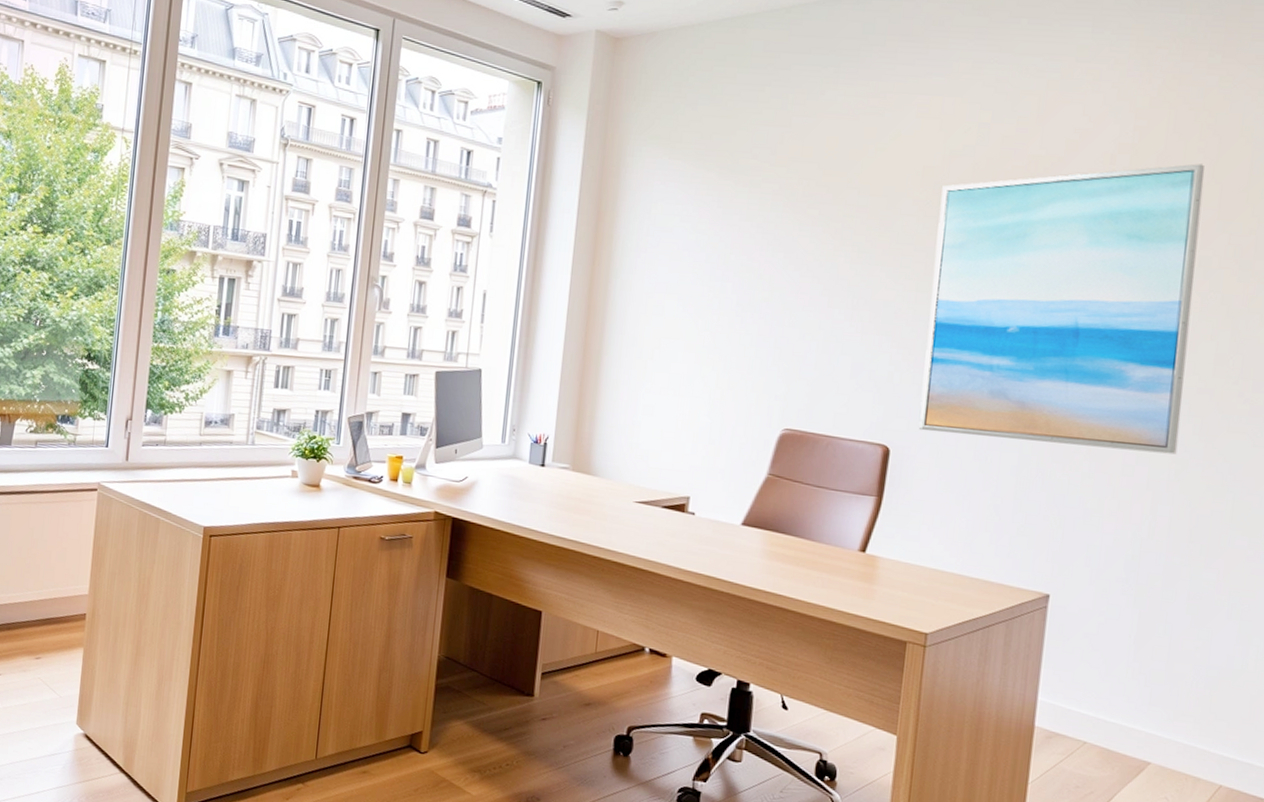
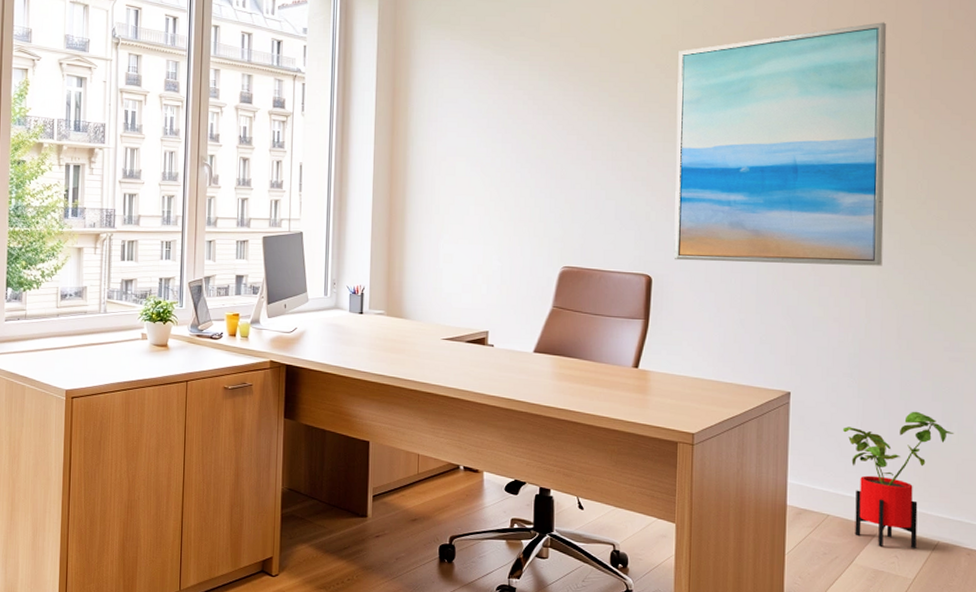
house plant: none [1112,629,1252,791] -> present [843,411,955,548]

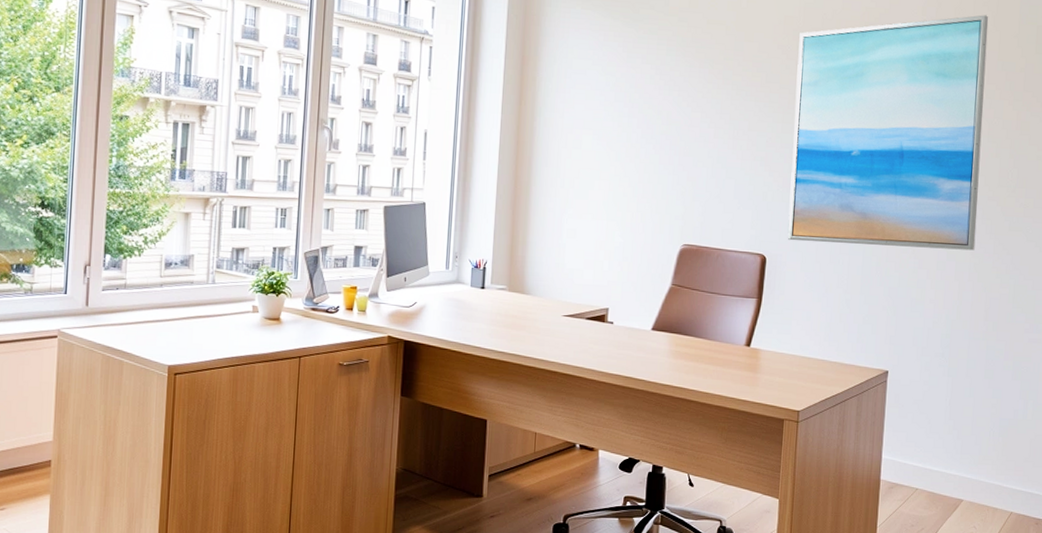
house plant: present [843,411,955,548] -> none [933,389,1030,519]

